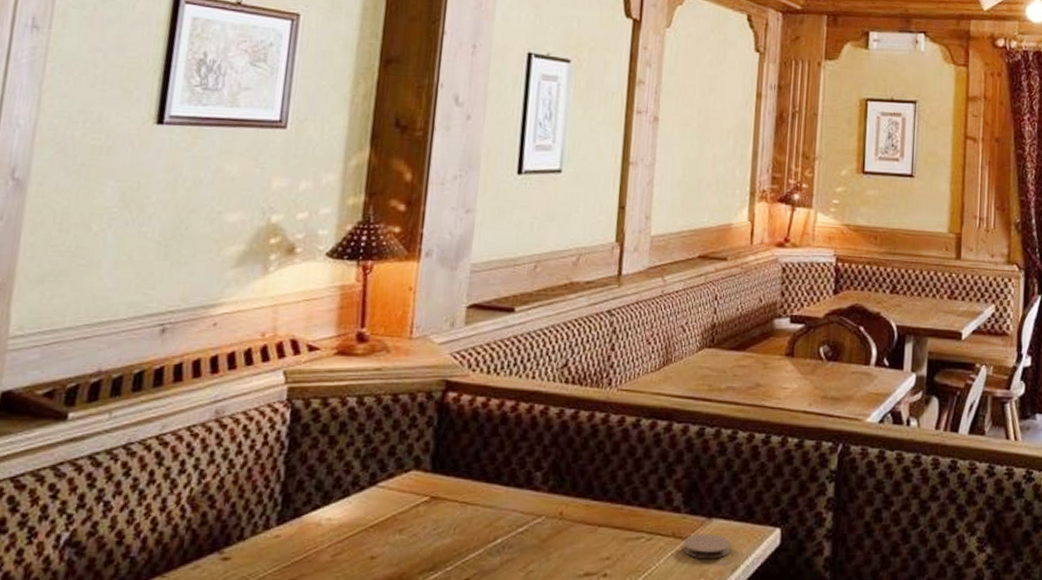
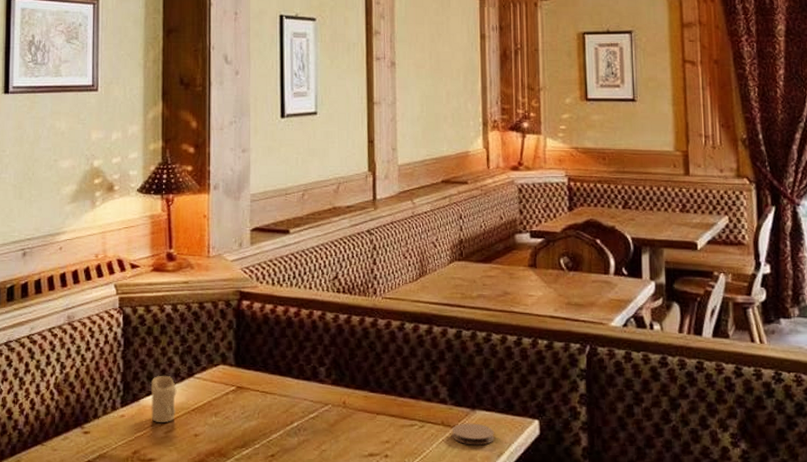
candle: none [315,484,353,543] -> present [150,375,177,422]

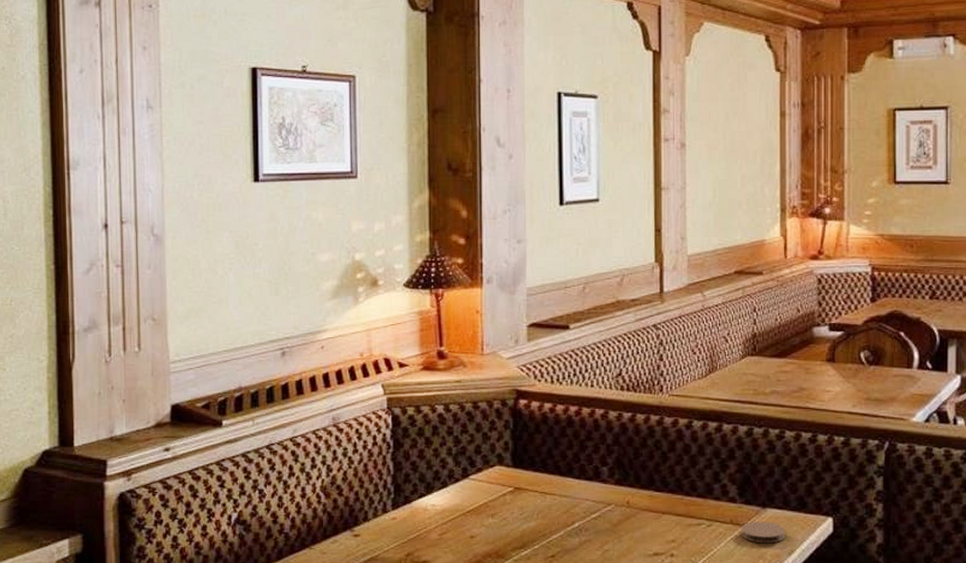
candle: present [150,375,177,422] -> none [423,477,451,524]

